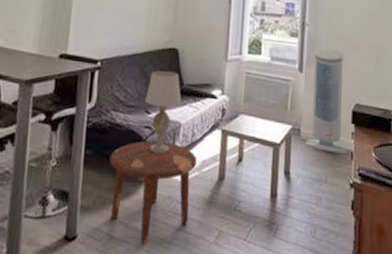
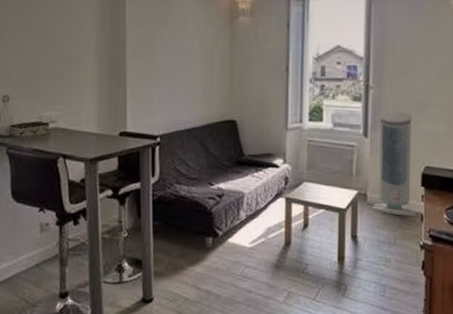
side table: present [109,141,197,245] -> none [177,211,262,306]
table lamp: present [144,71,182,154] -> none [206,143,243,223]

